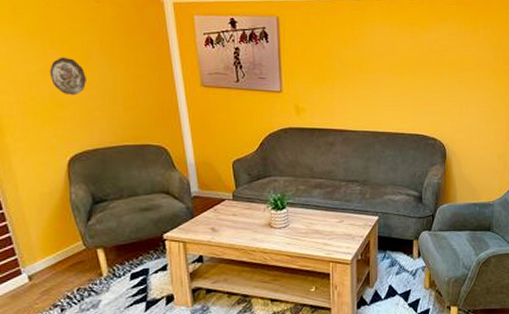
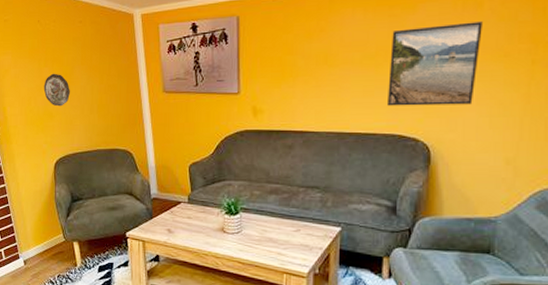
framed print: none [411,44,479,111] -> present [386,21,482,106]

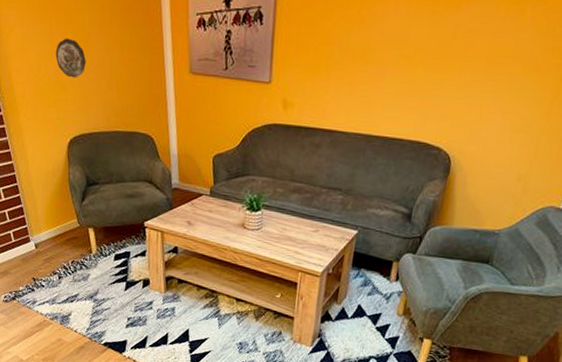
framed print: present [386,21,482,106] -> none [416,29,522,118]

